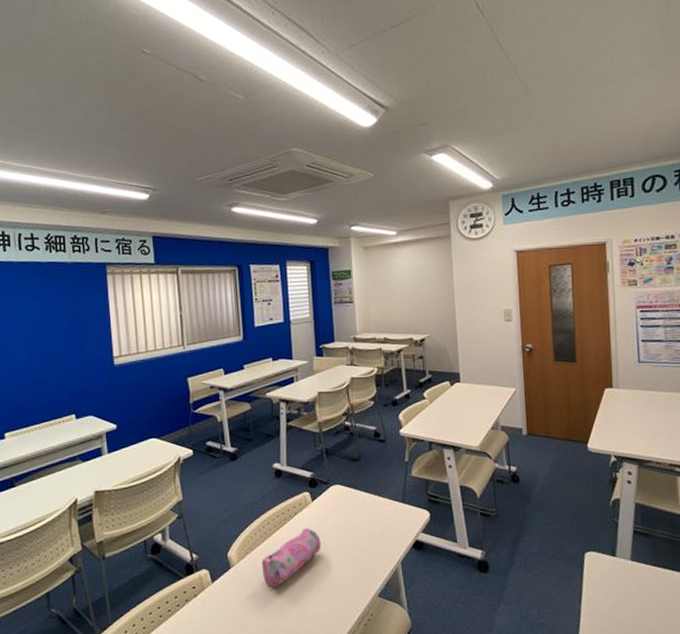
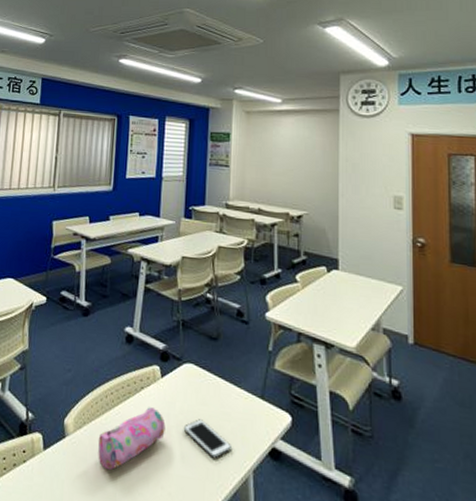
cell phone: none [337,529,381,560] -> present [183,419,231,460]

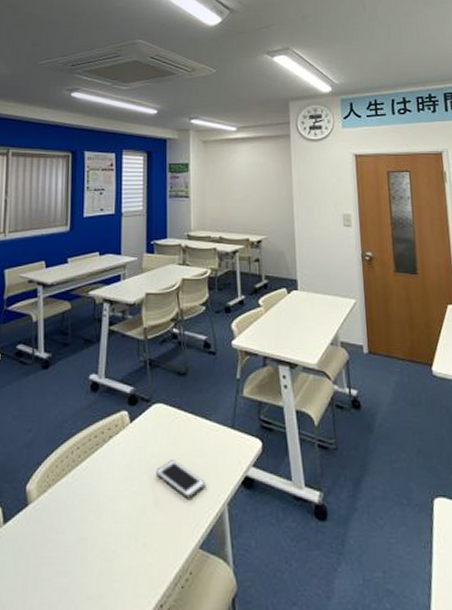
pencil case: present [98,407,166,471] -> none [65,456,137,533]

